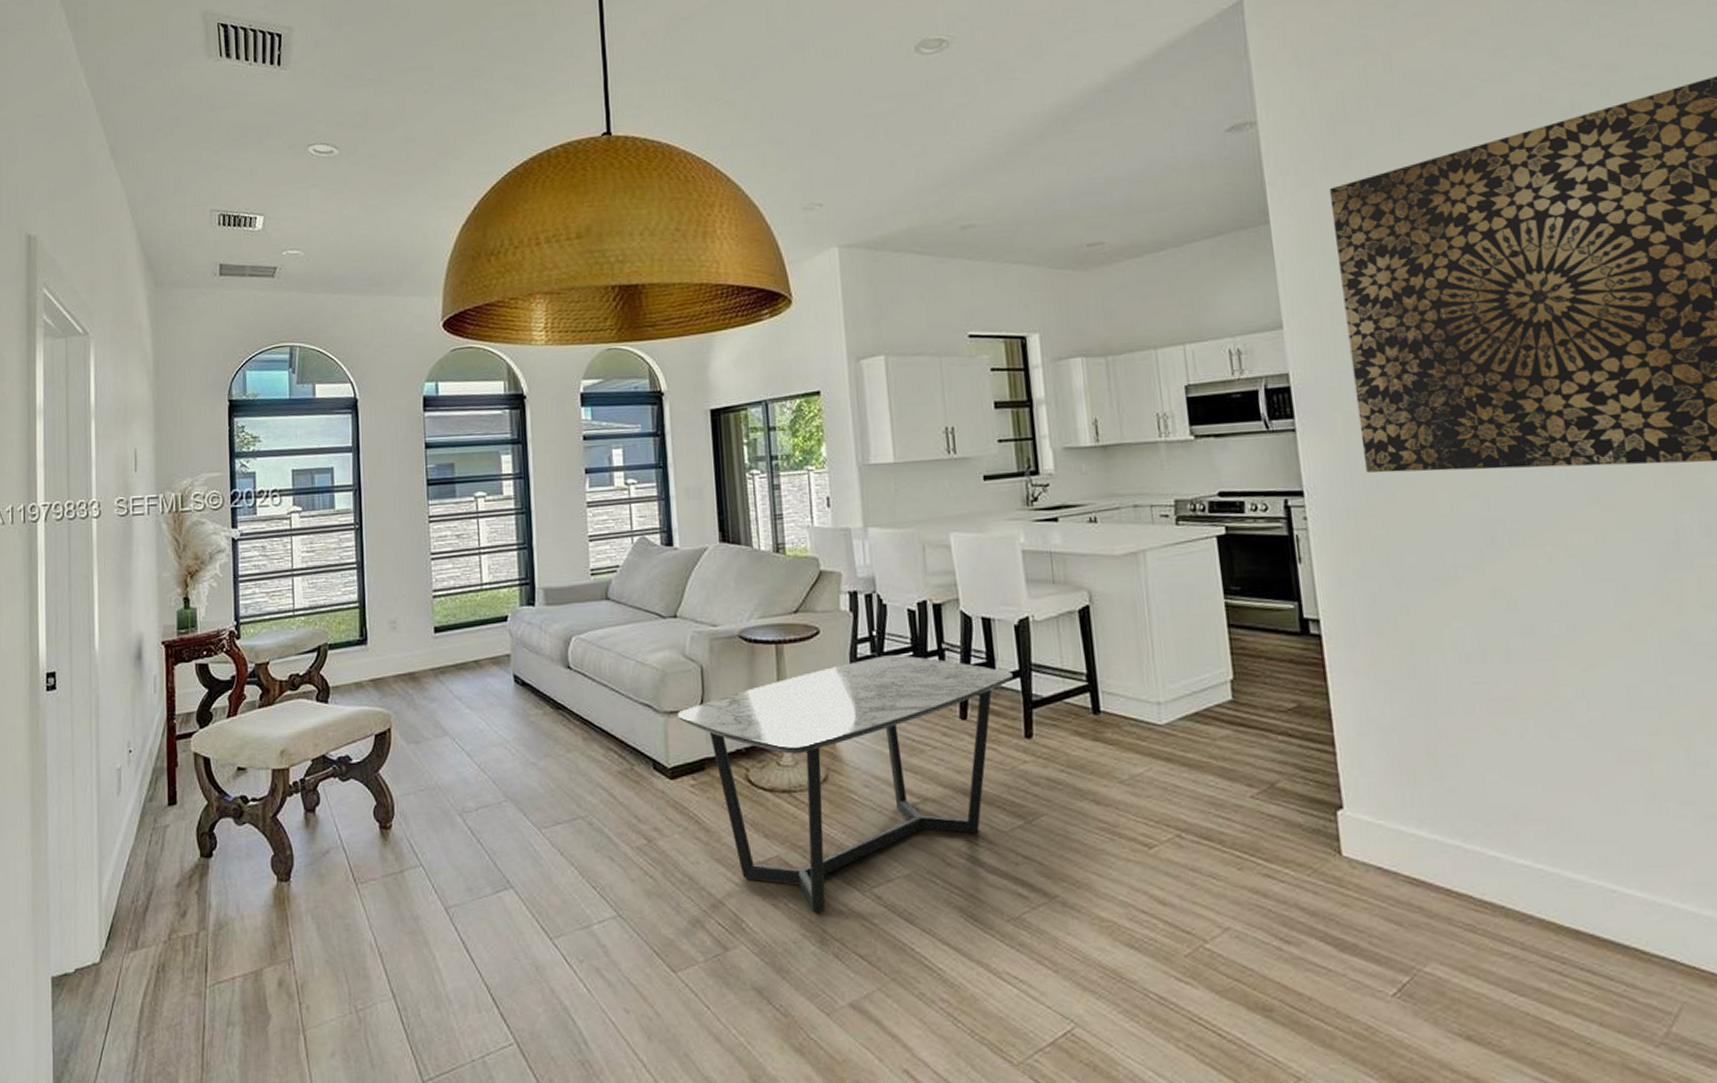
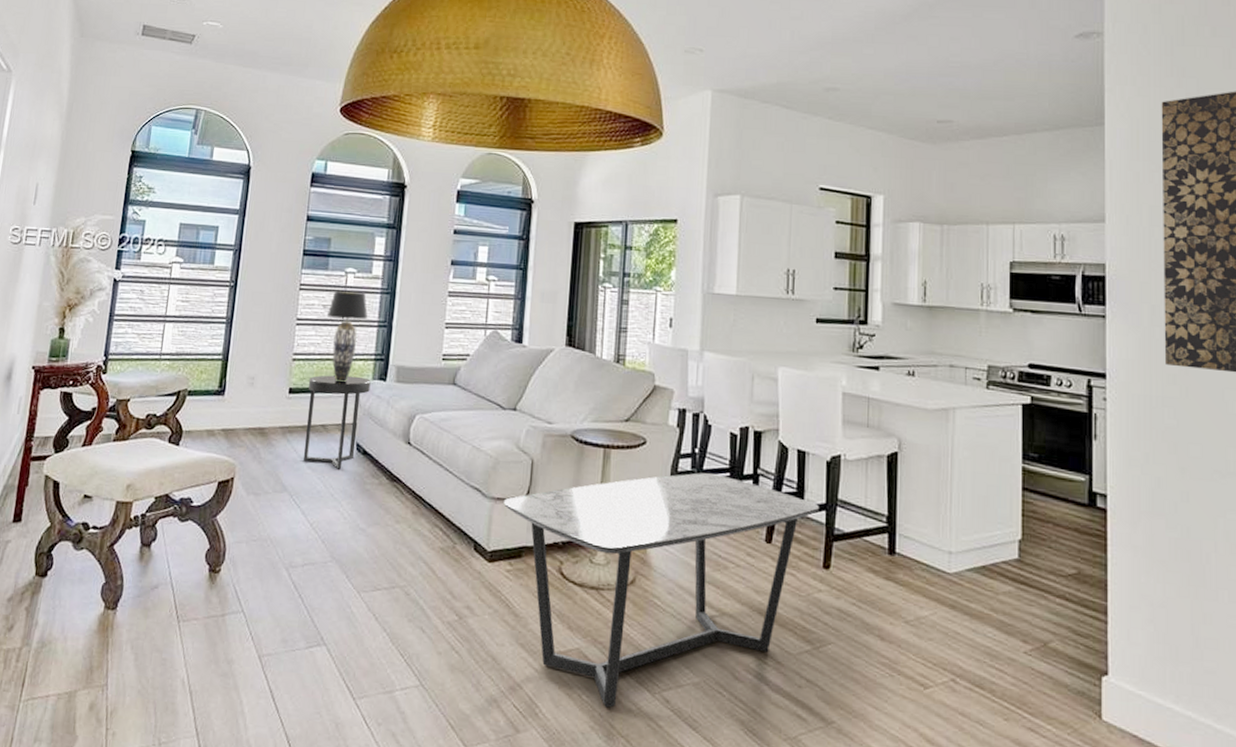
side table: none [454,605,519,705] -> present [303,375,371,470]
table lamp: none [461,515,506,613] -> present [326,290,368,382]

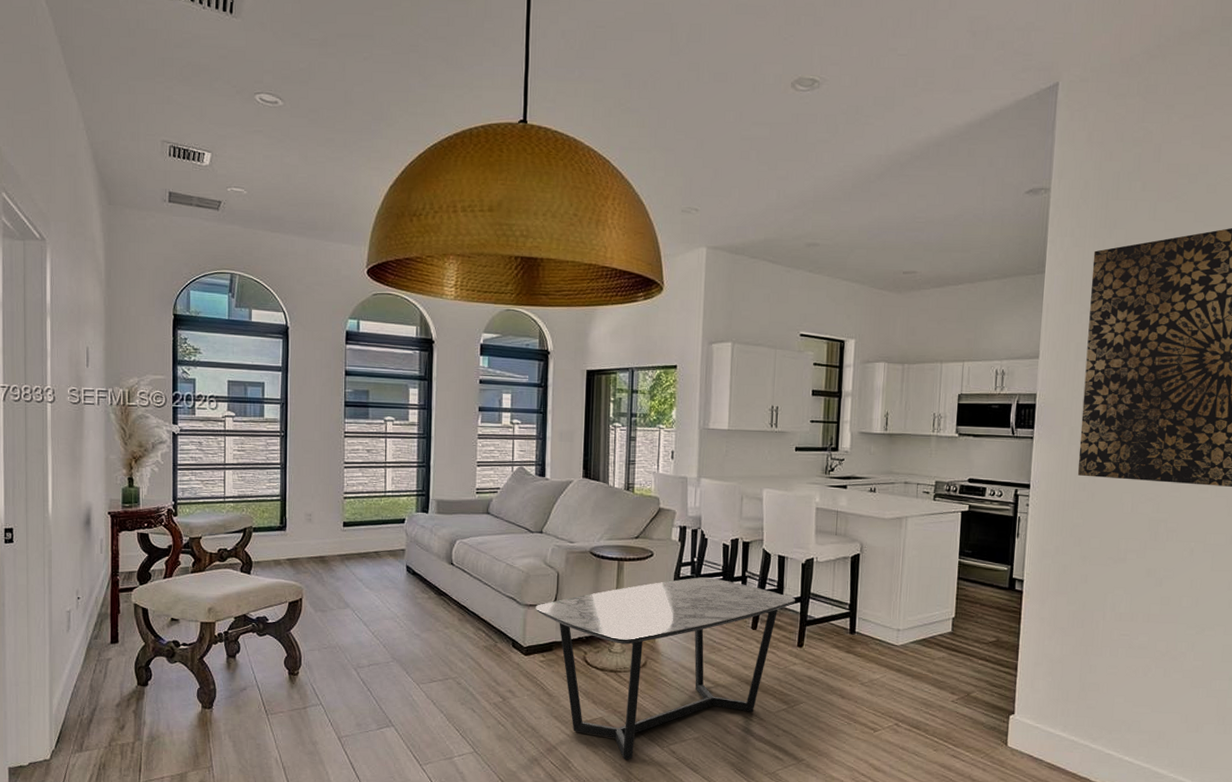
side table: present [303,375,371,470] -> none [361,509,415,588]
table lamp: present [326,290,368,382] -> none [371,436,408,515]

